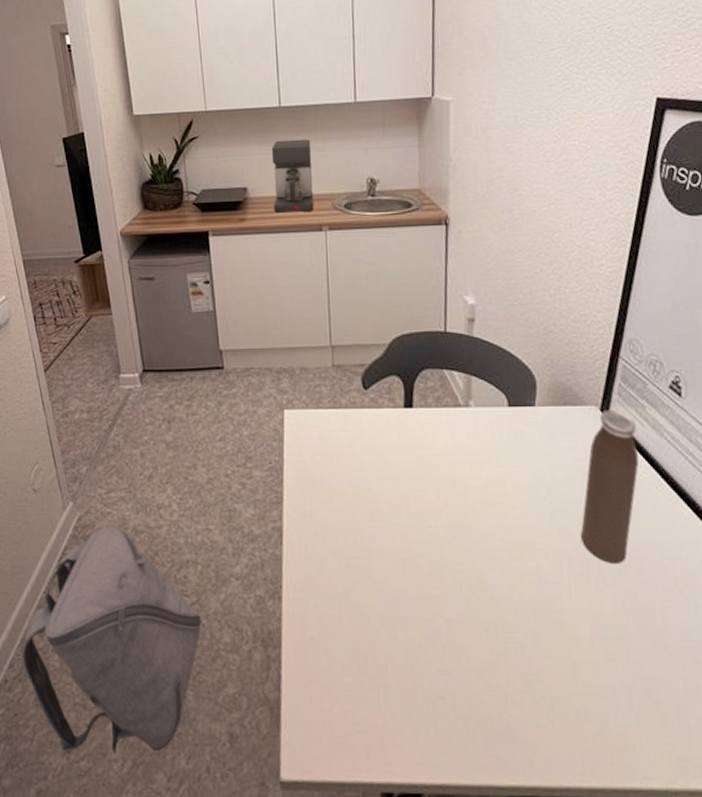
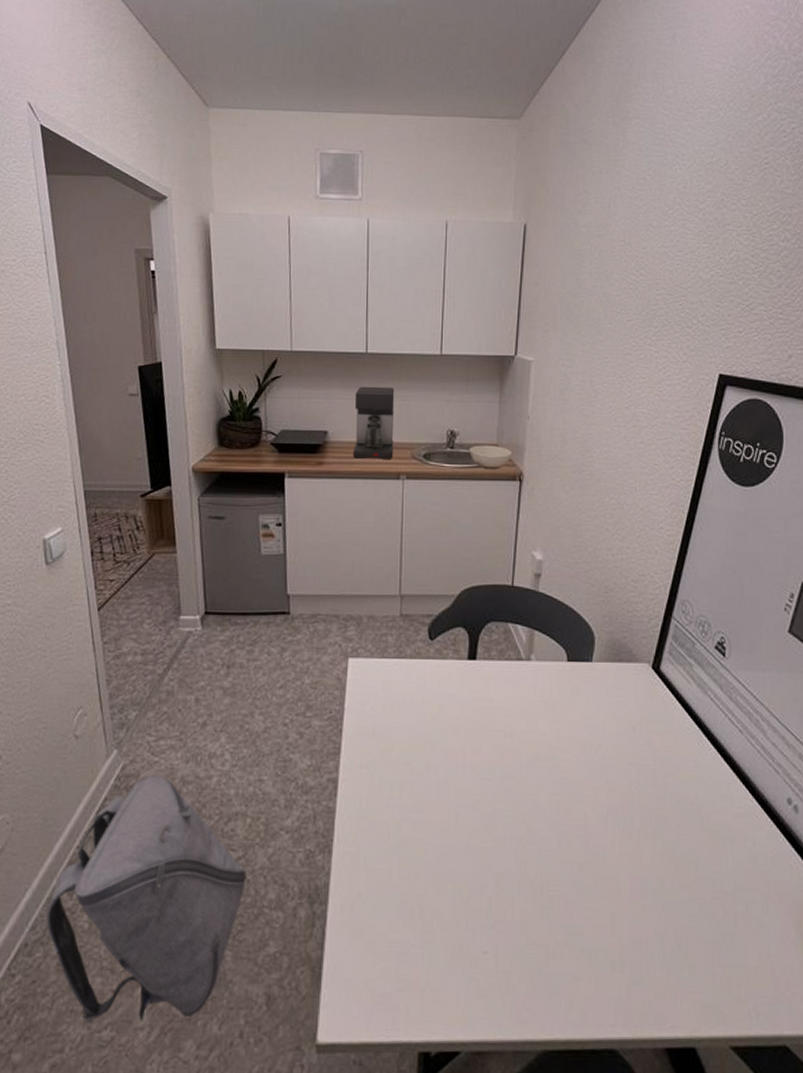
bowl: none [391,190,437,215] -> present [469,445,513,470]
water bottle: present [581,409,639,563] -> none [627,667,684,816]

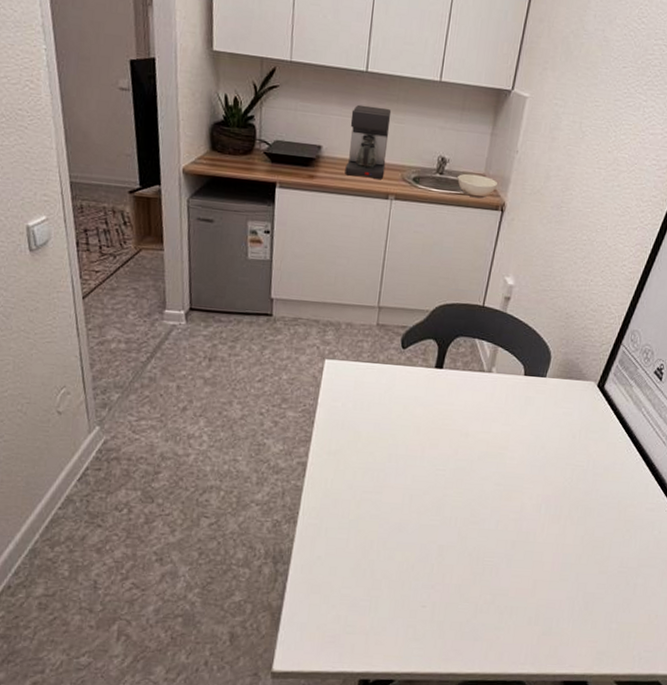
backpack: present [46,774,247,1024] -> none [28,449,218,652]

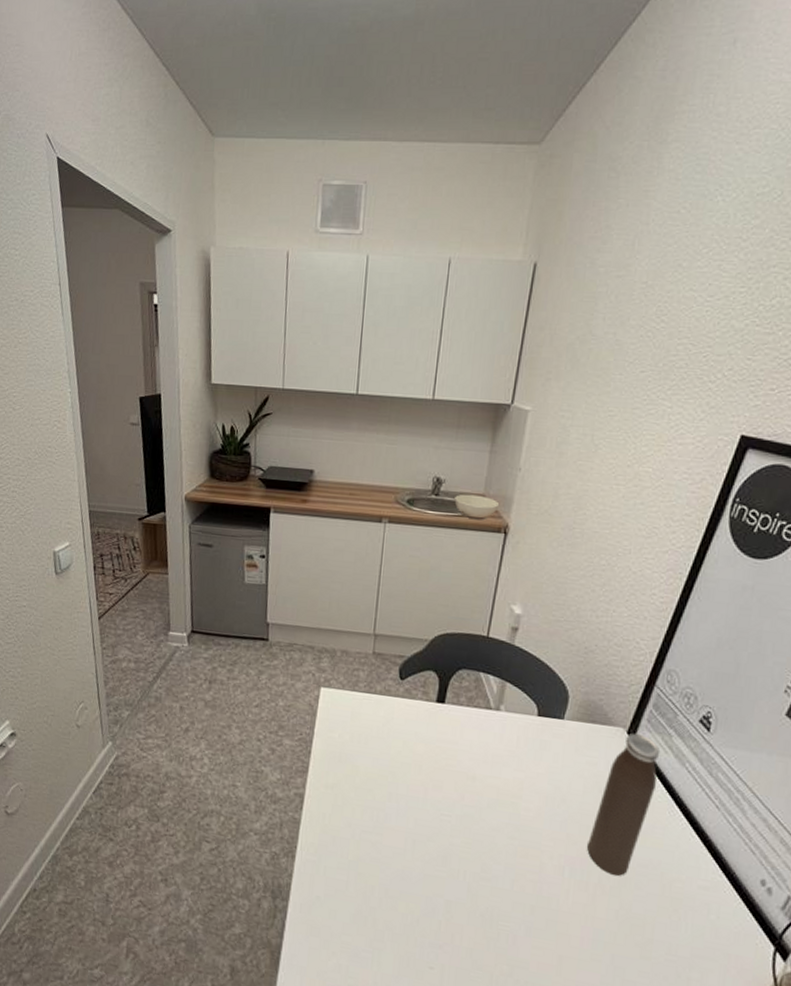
coffee maker: present [345,104,392,179] -> none [337,427,383,502]
water bottle: none [561,385,623,507] -> present [587,733,661,876]

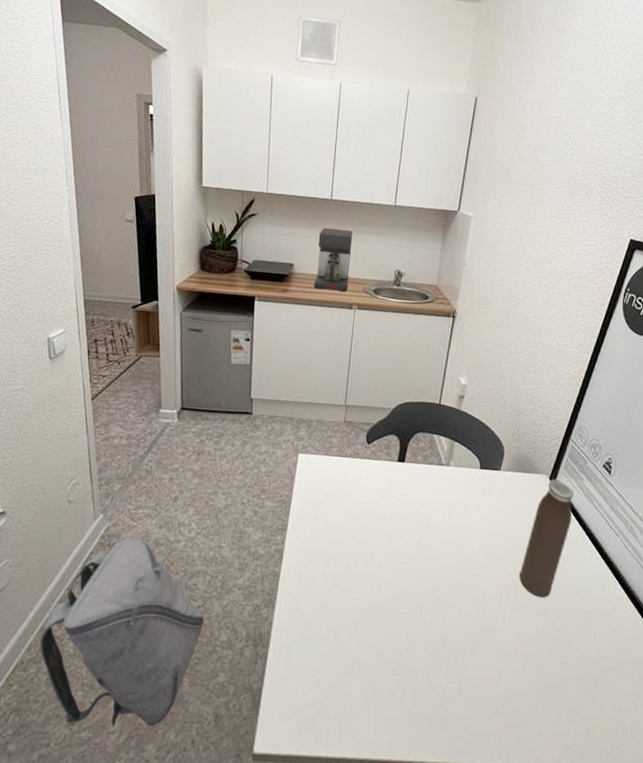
backpack: none [51,767,218,973] -> present [39,536,204,727]
coffee maker: none [337,427,383,502] -> present [314,227,353,292]
bowl: present [454,494,500,520] -> none [412,285,449,307]

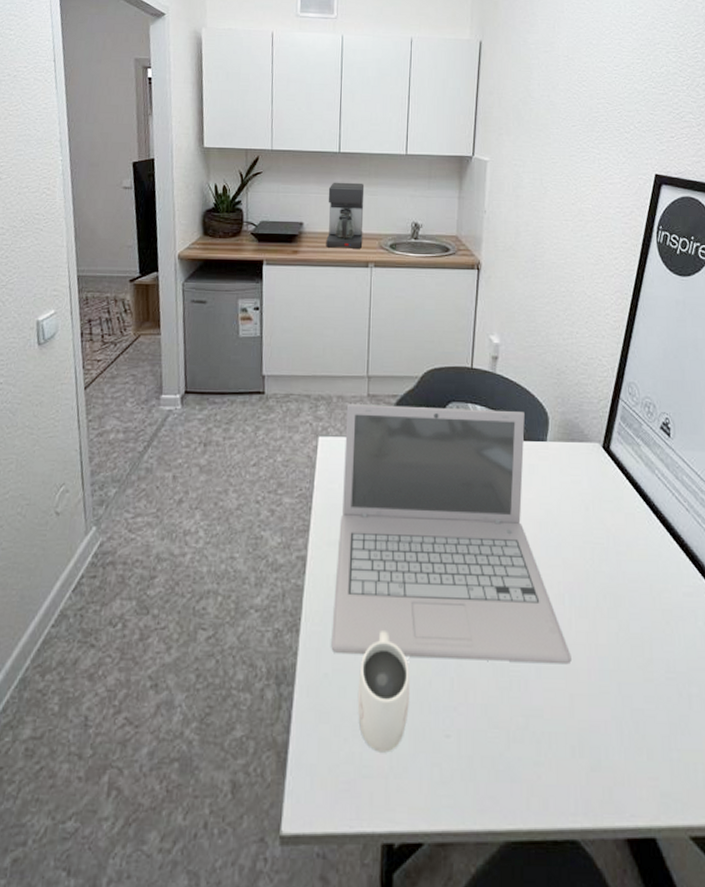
backpack: present [39,536,204,727] -> none [17,551,216,814]
laptop: none [301,428,502,647] -> present [331,404,572,665]
mug: none [320,611,366,702] -> present [357,631,410,753]
water bottle: present [519,478,575,598] -> none [582,446,633,595]

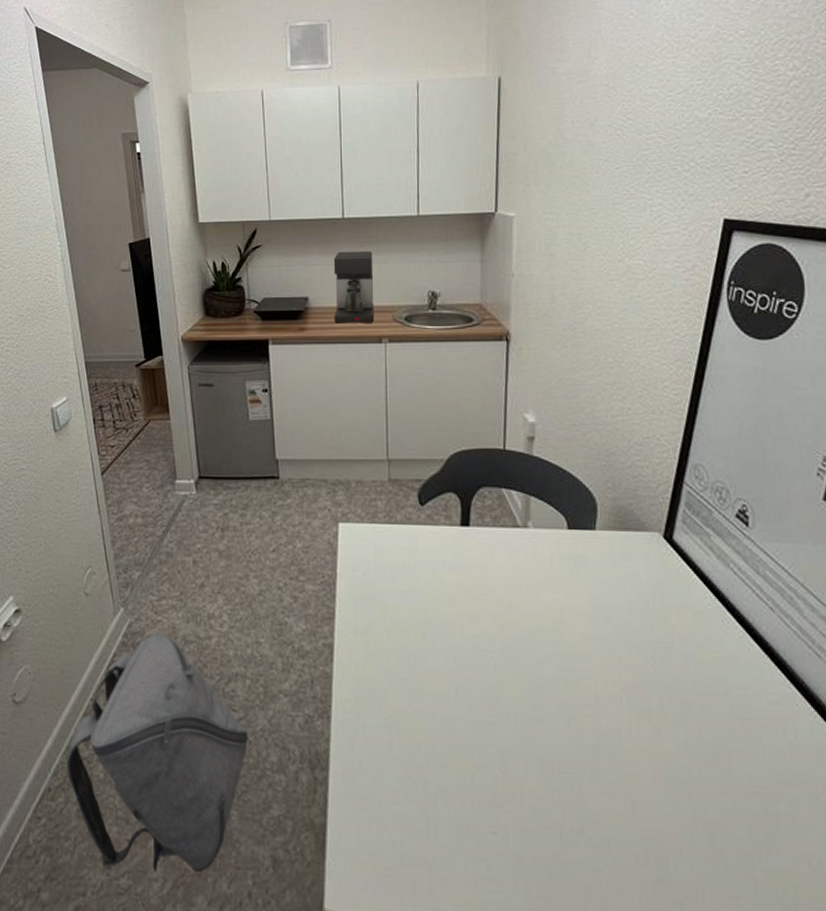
backpack: none [17,551,216,814] -> present [66,633,248,873]
laptop: present [331,404,572,665] -> none [364,489,632,770]
mug: present [357,631,410,753] -> none [394,722,450,844]

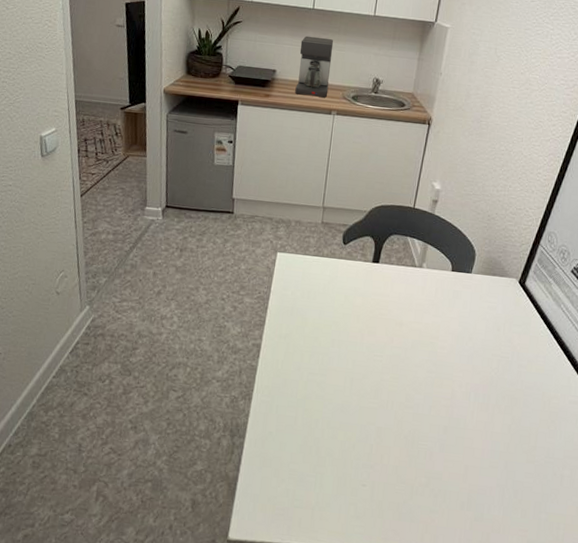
backpack: present [66,633,248,873] -> none [26,327,184,511]

